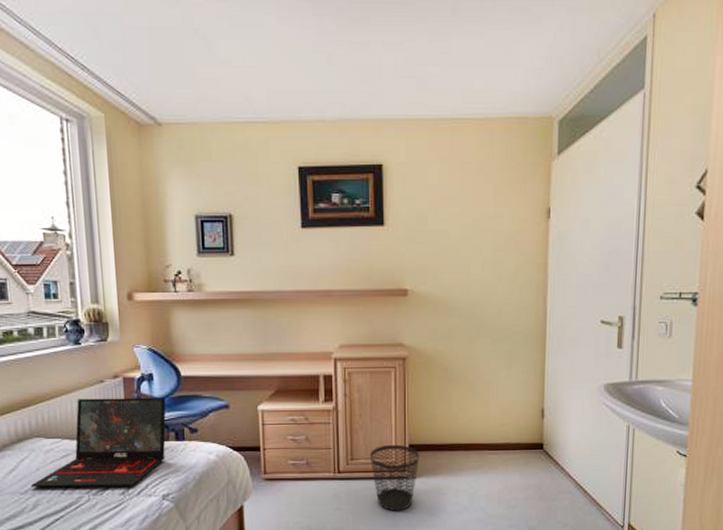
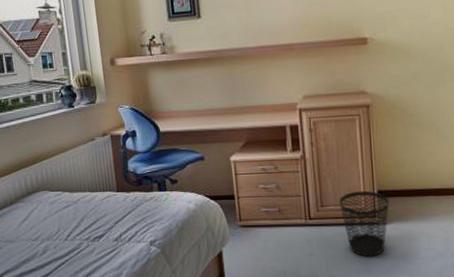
laptop: present [31,397,166,488] -> none [40,152,151,235]

